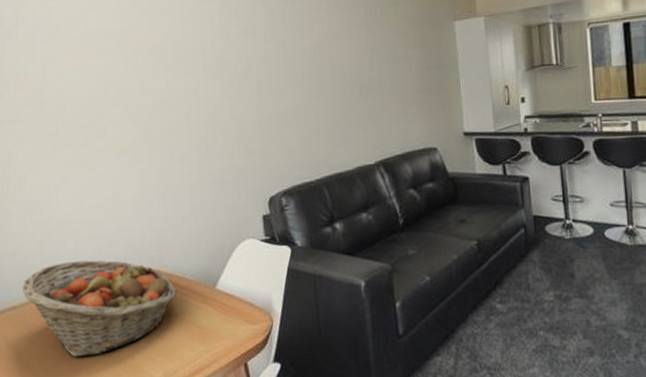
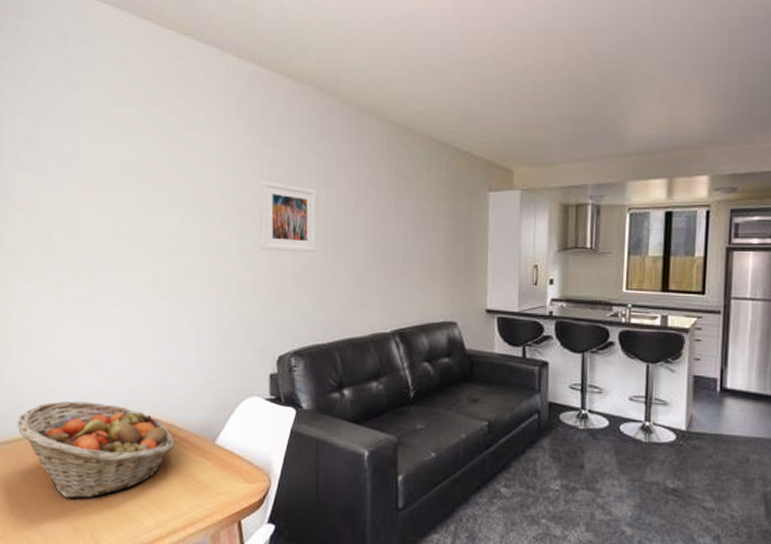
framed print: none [237,31,296,98] -> present [260,180,317,253]

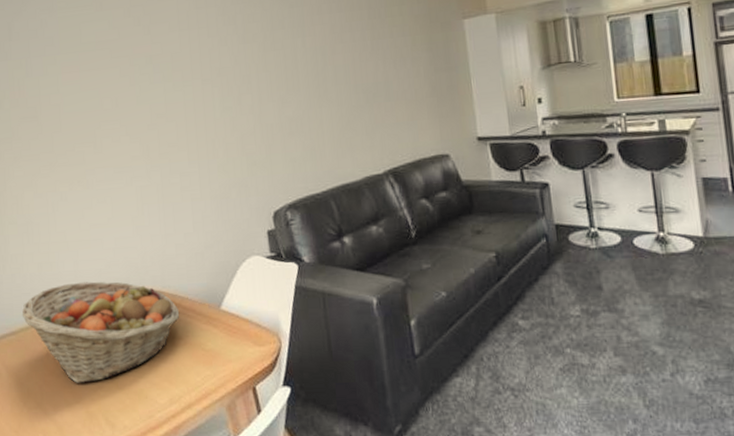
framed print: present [260,180,317,253] -> none [236,38,299,108]

